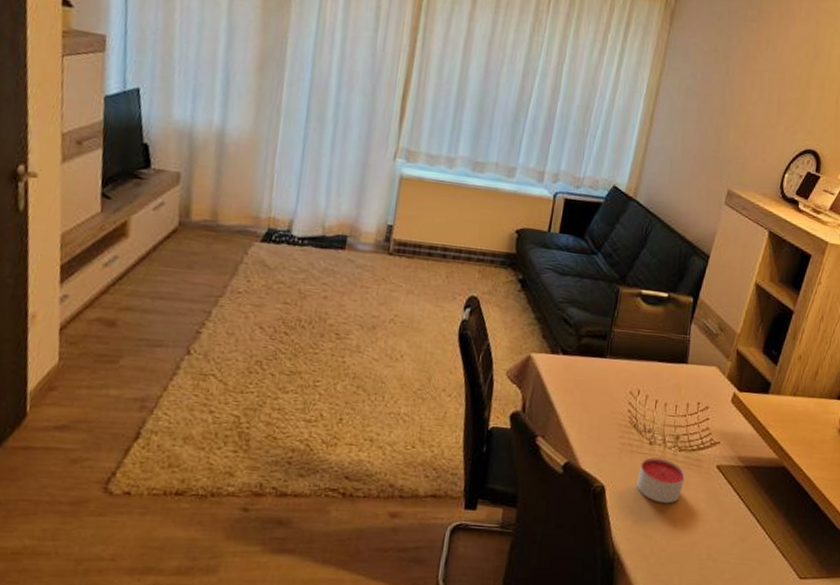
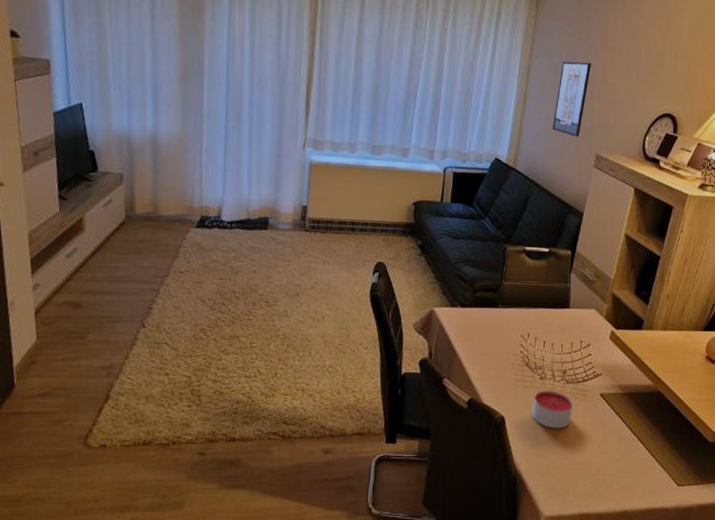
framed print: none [680,82,728,169] -> present [552,61,591,137]

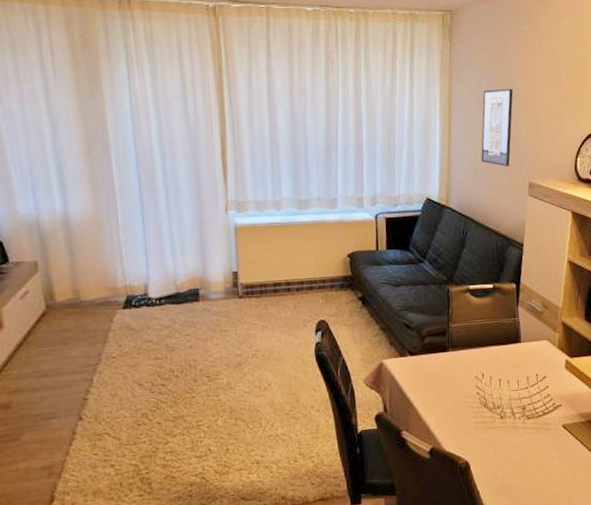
candle: present [531,390,573,429] -> none [495,428,537,467]

